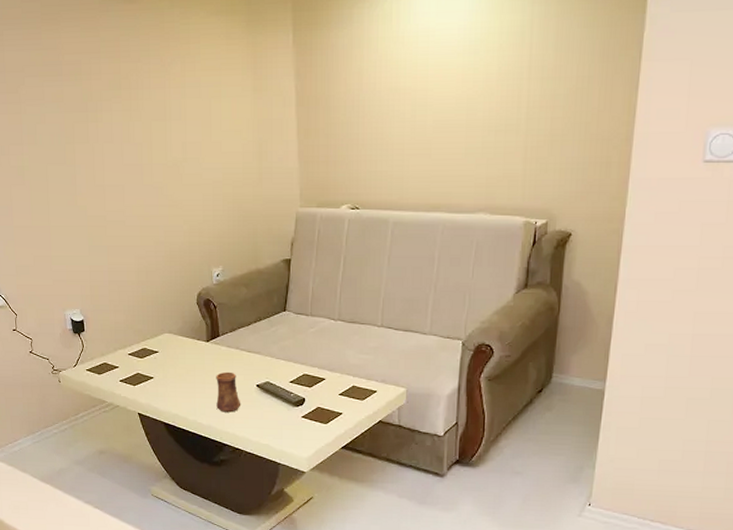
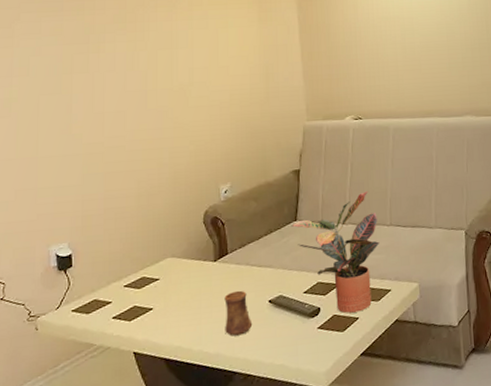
potted plant: none [280,288,369,408] -> present [291,191,380,313]

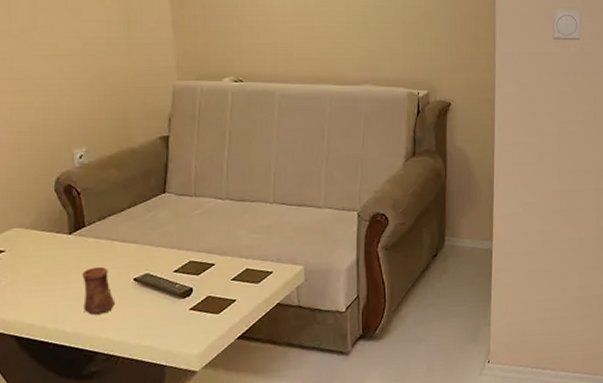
potted plant: present [291,191,380,313] -> none [159,164,261,295]

